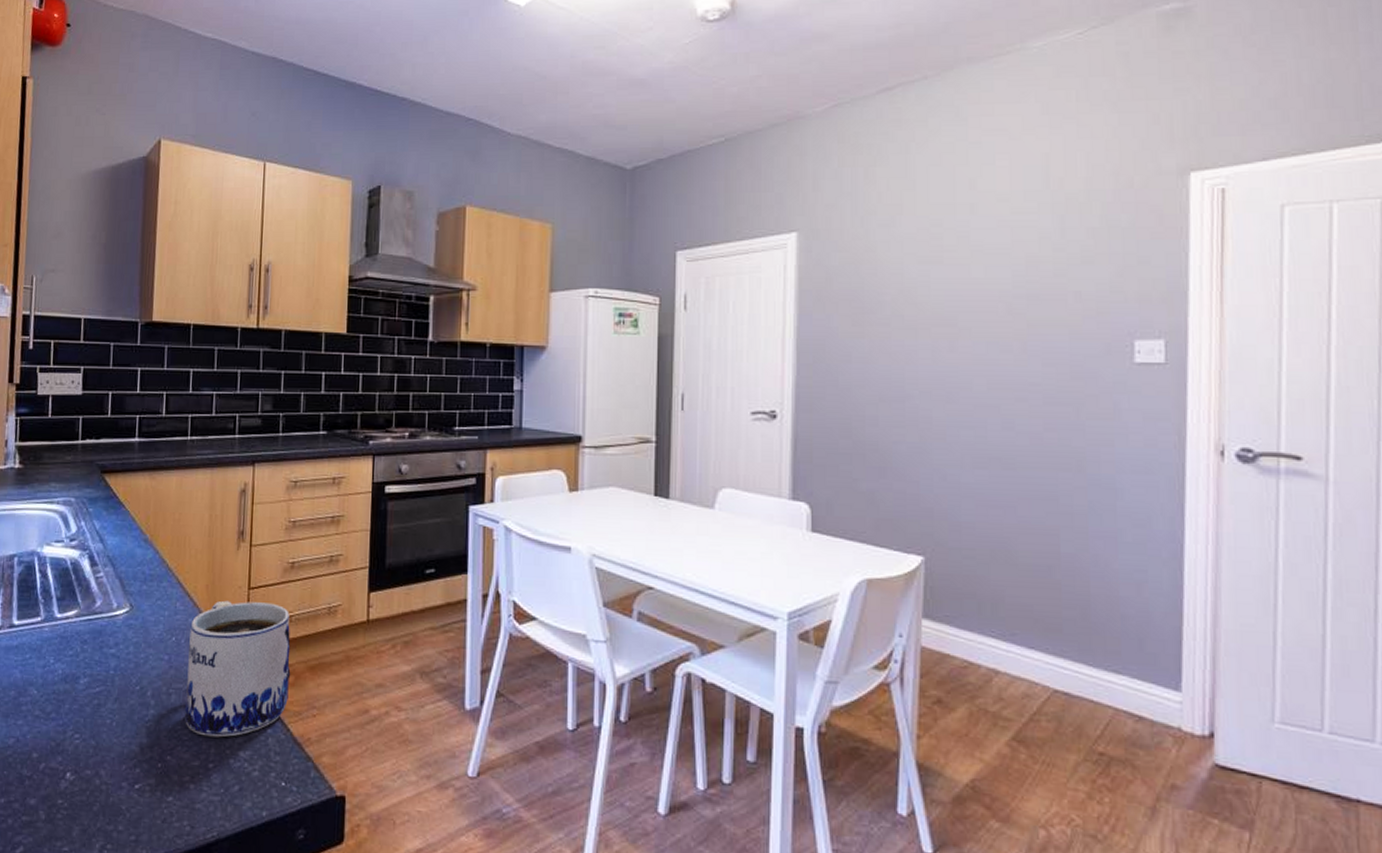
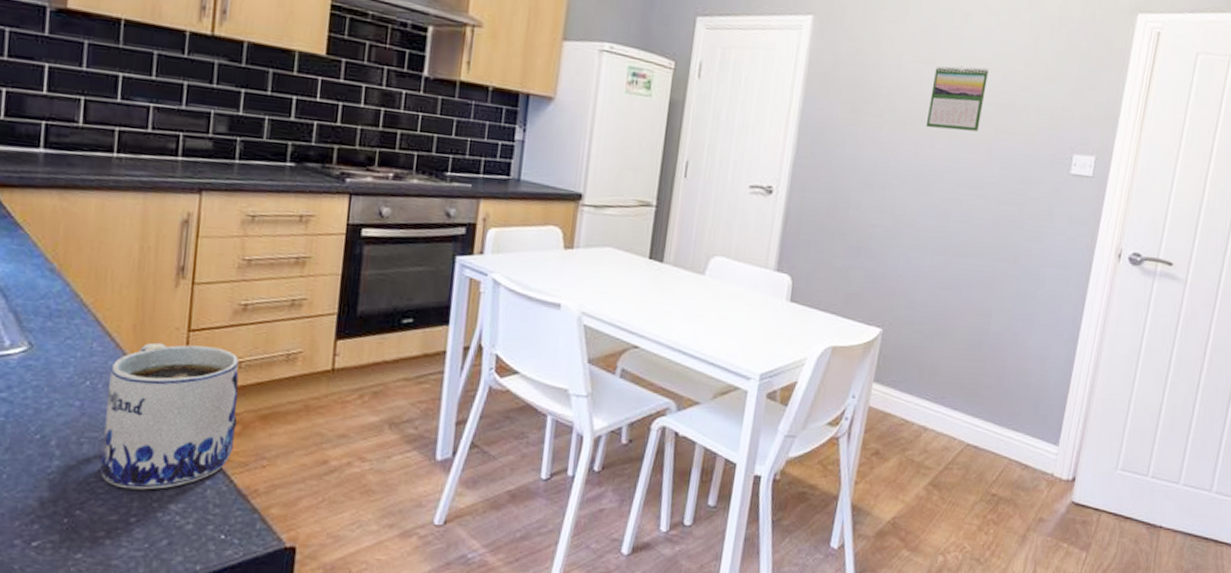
calendar: none [941,259,1009,331] -> present [925,66,989,132]

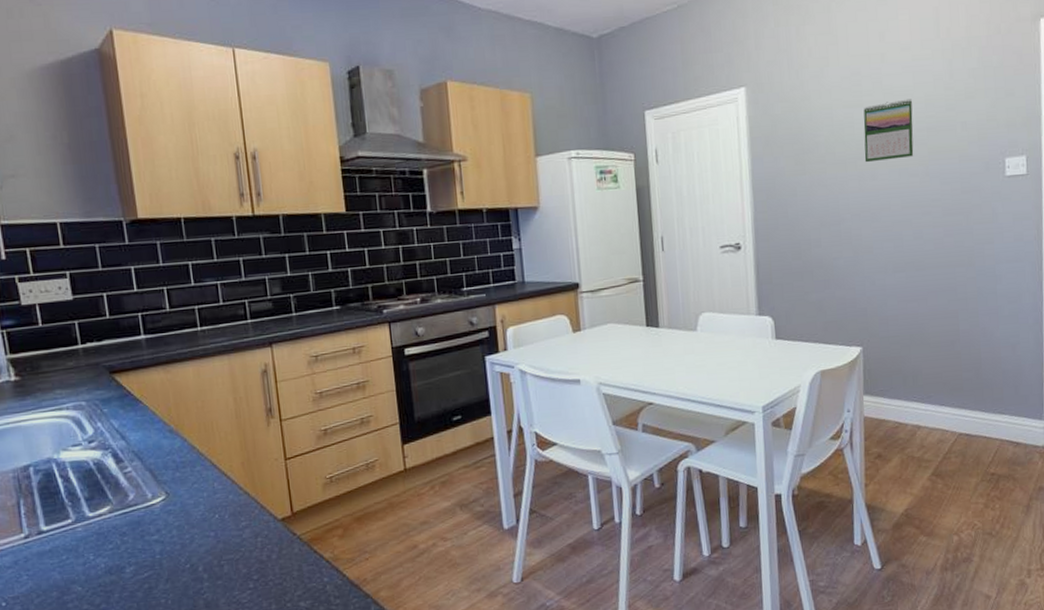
mug: present [99,342,239,490] -> none [232,468,340,596]

